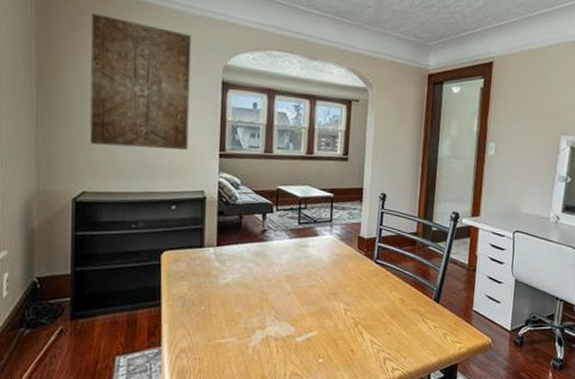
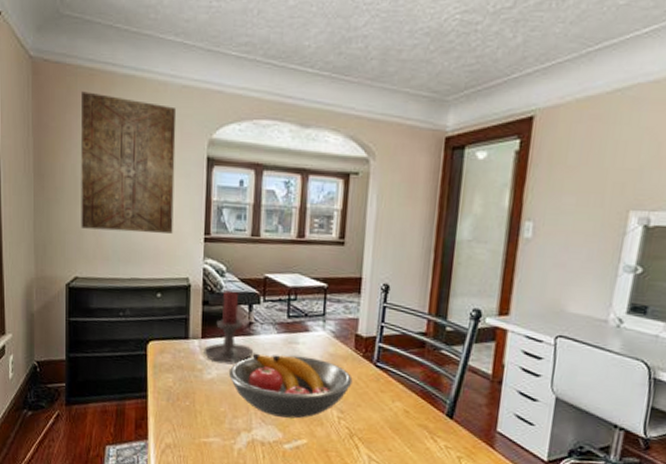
candle holder: none [219,201,267,268] -> present [204,290,254,364]
fruit bowl: none [243,257,357,314] -> present [228,353,353,419]

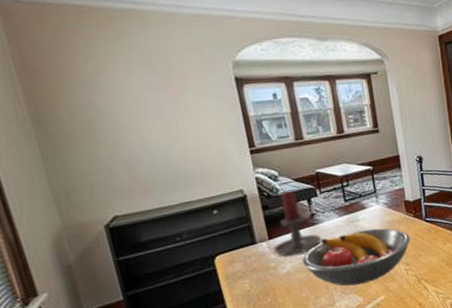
wall art: present [81,91,177,234] -> none [73,30,216,167]

